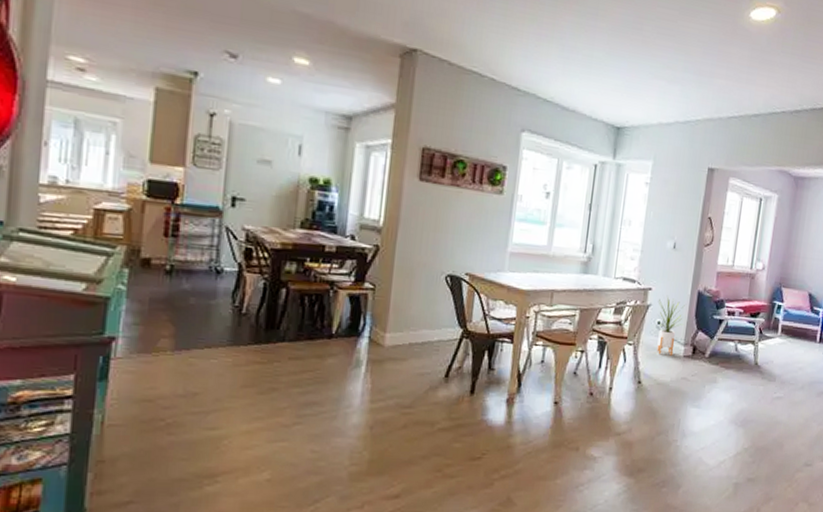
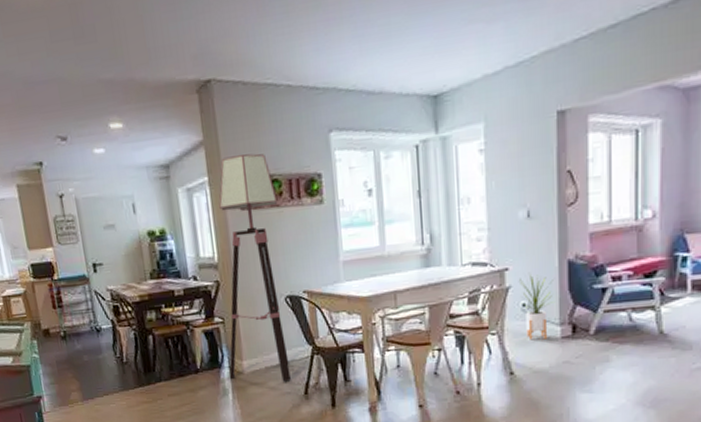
floor lamp: none [368,126,459,362] -> present [219,153,291,382]

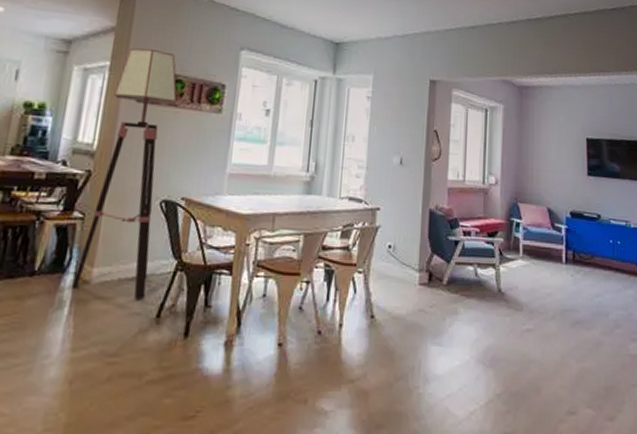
house plant: present [518,273,554,341] -> none [387,217,417,284]

